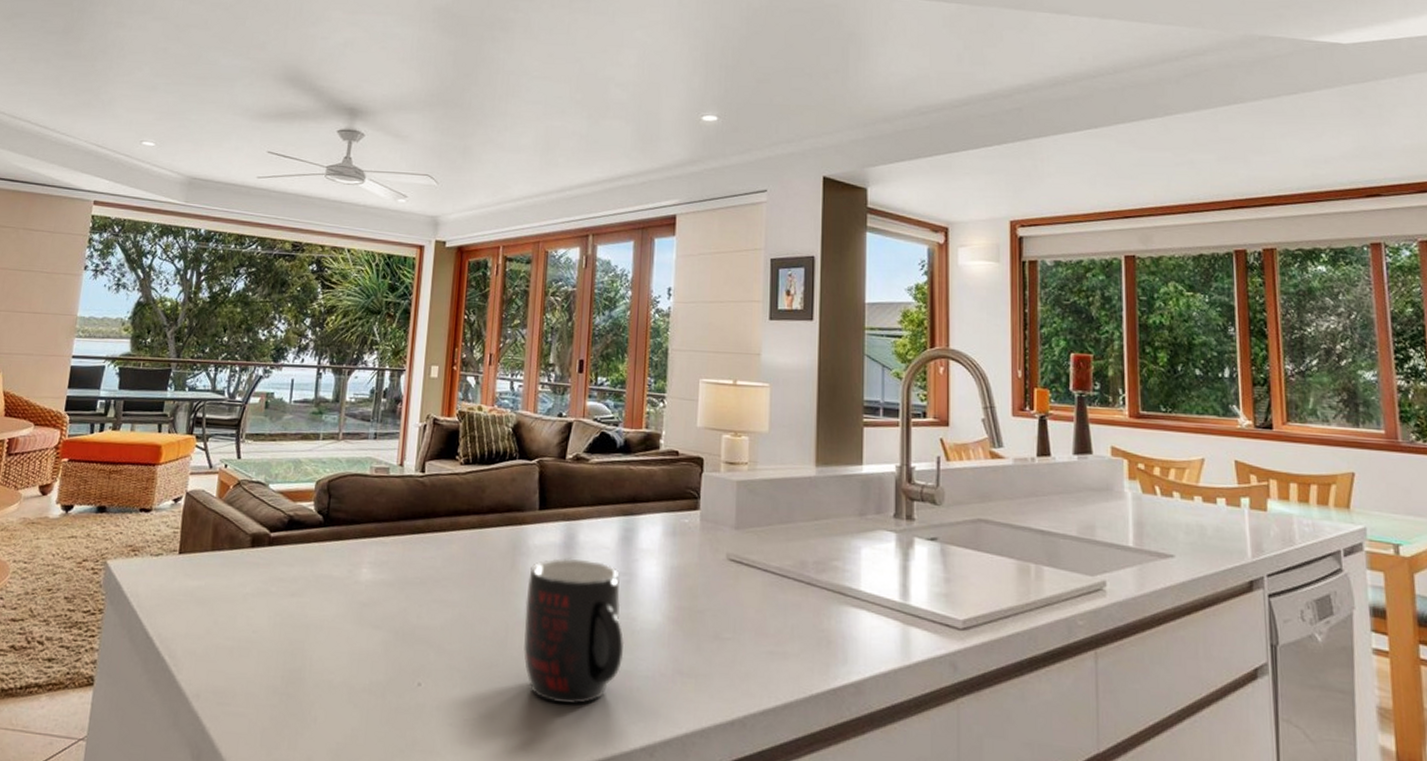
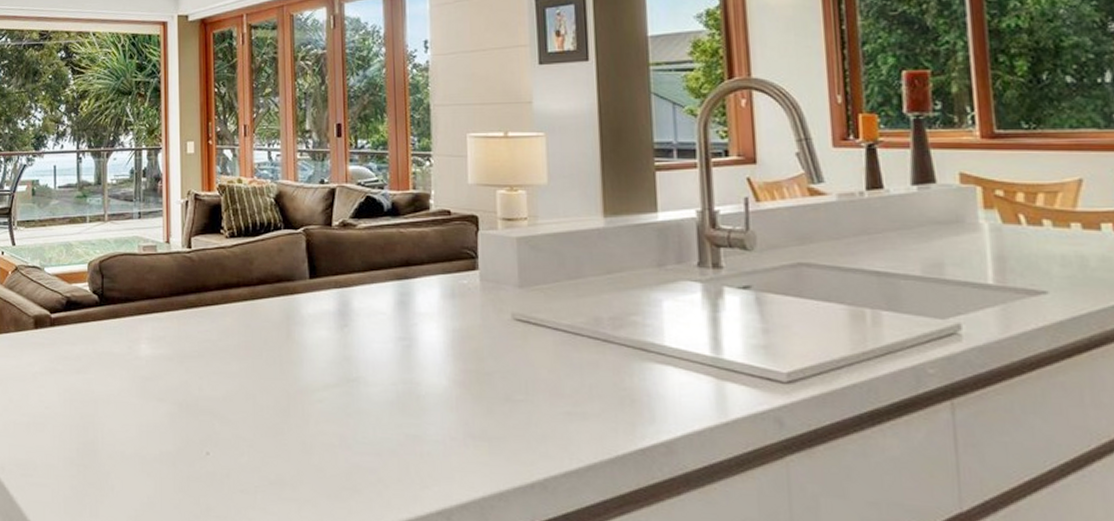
mug: present [523,558,625,705] -> none [305,326,410,471]

